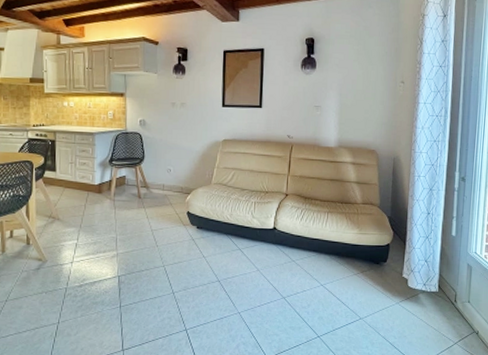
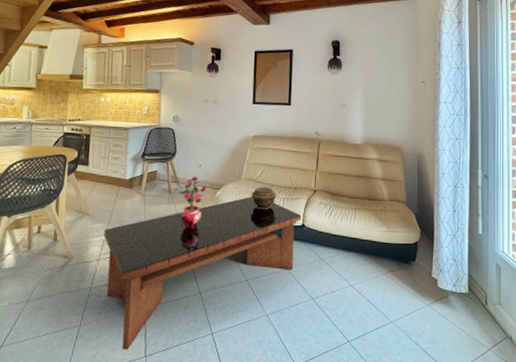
coffee table: none [76,200,273,345] -> present [104,196,301,350]
potted plant: none [147,181,178,233] -> present [178,176,208,230]
decorative container: none [221,191,247,214] -> present [251,187,276,210]

